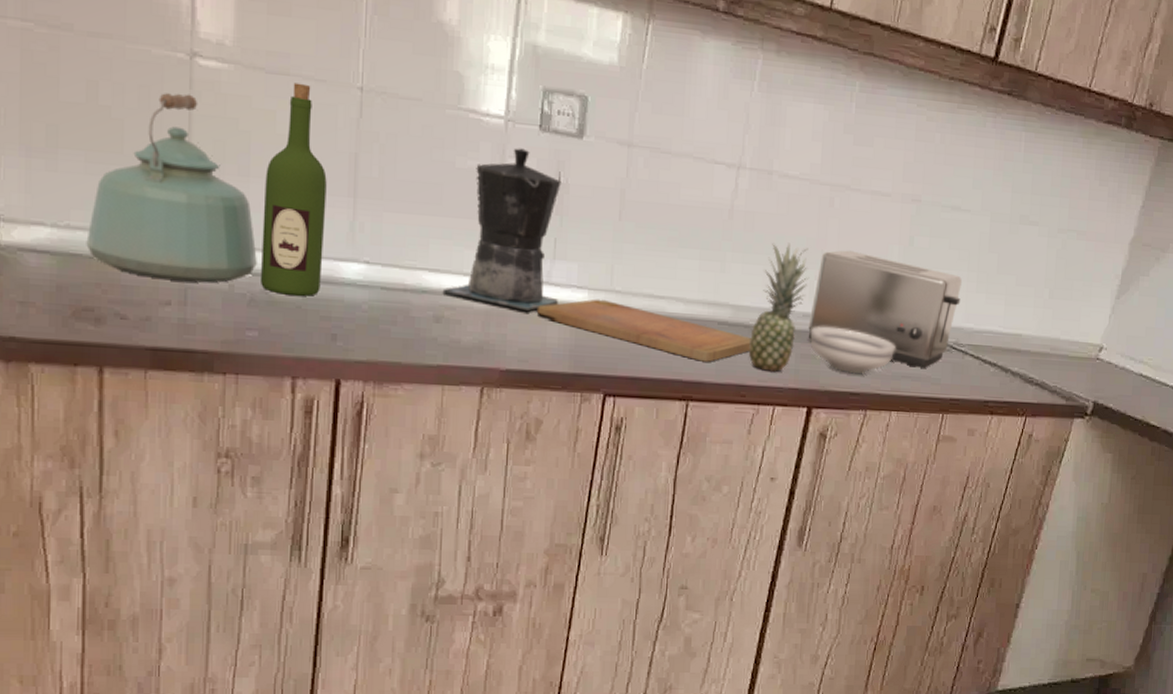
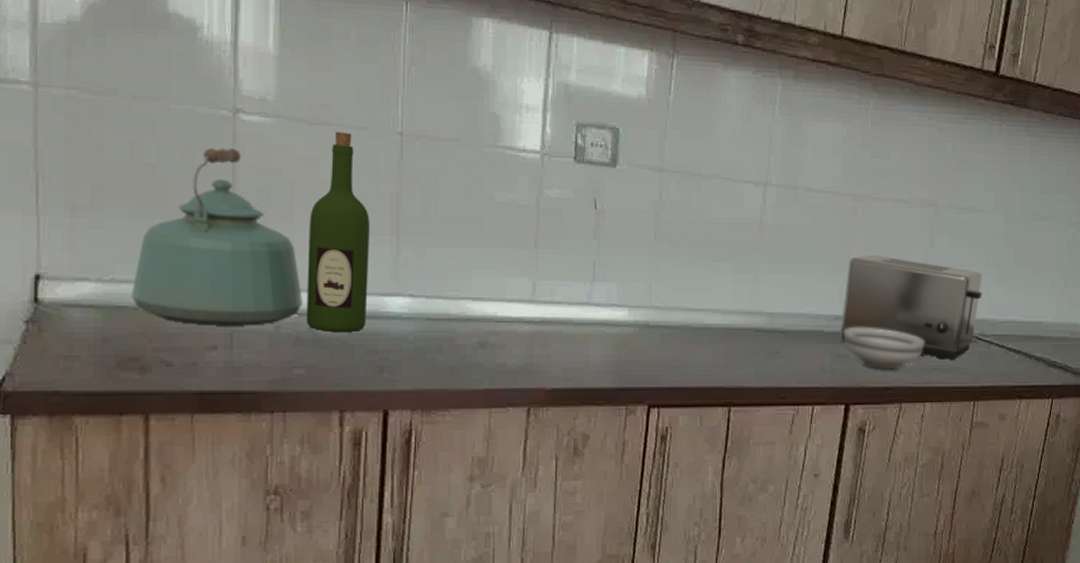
coffee maker: present [442,148,562,315] -> none [486,179,599,335]
cutting board: present [536,299,751,362] -> none [579,315,787,368]
fruit: present [749,242,810,373] -> none [785,251,839,374]

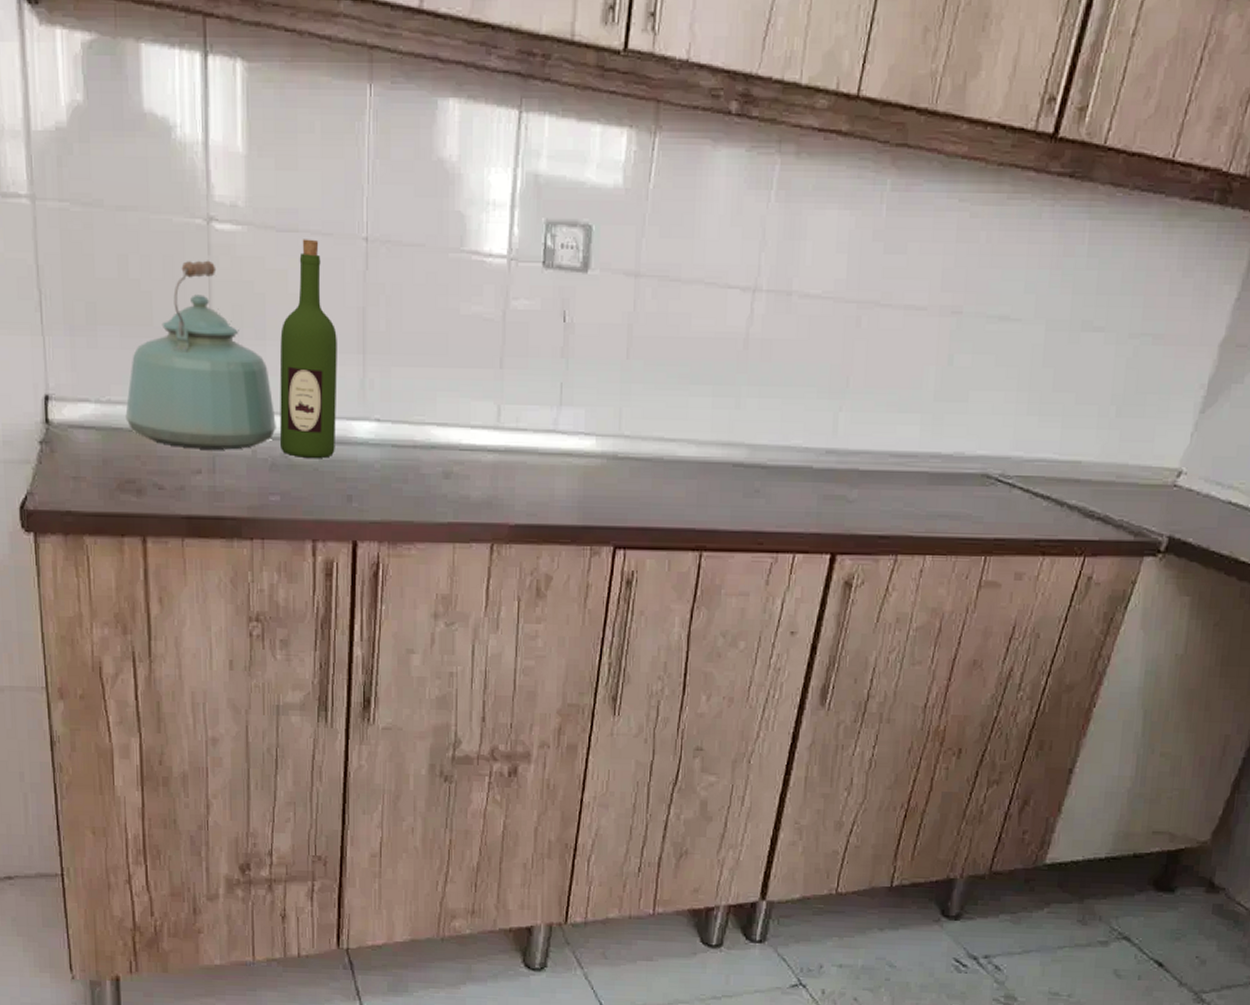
toaster: present [841,254,982,360] -> none [832,375,1010,505]
bowl: present [843,328,925,370] -> none [834,464,931,515]

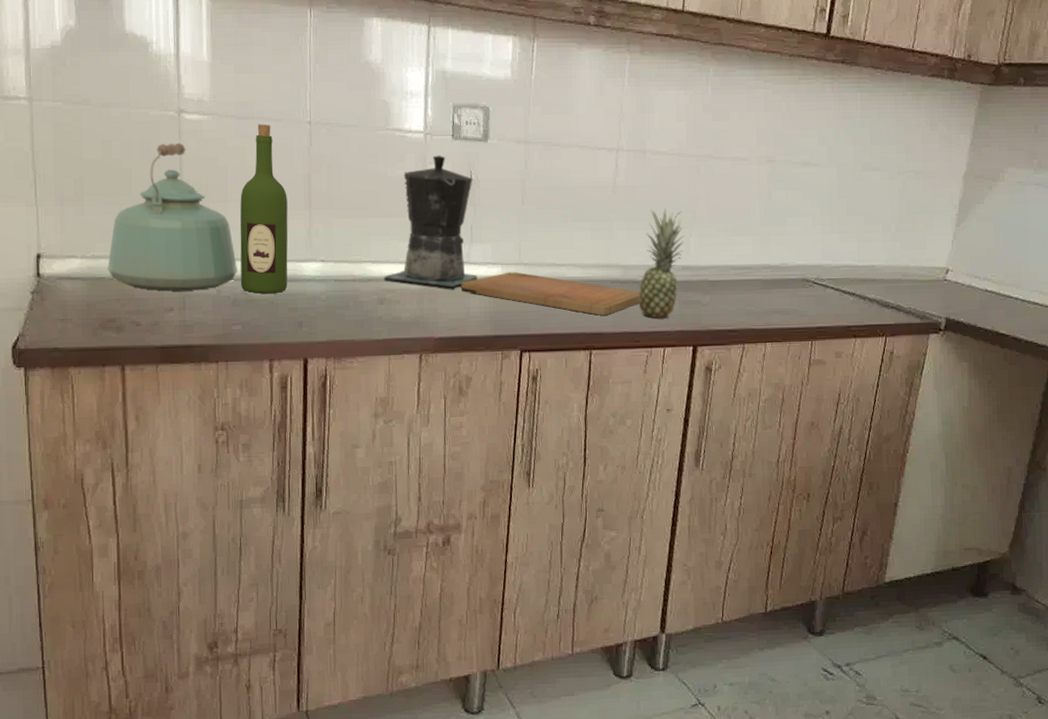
coffee maker: none [451,288,567,466] -> present [383,155,477,290]
cutting board: none [544,445,769,508] -> present [460,271,640,316]
fruit: none [766,371,833,517] -> present [638,208,685,319]

